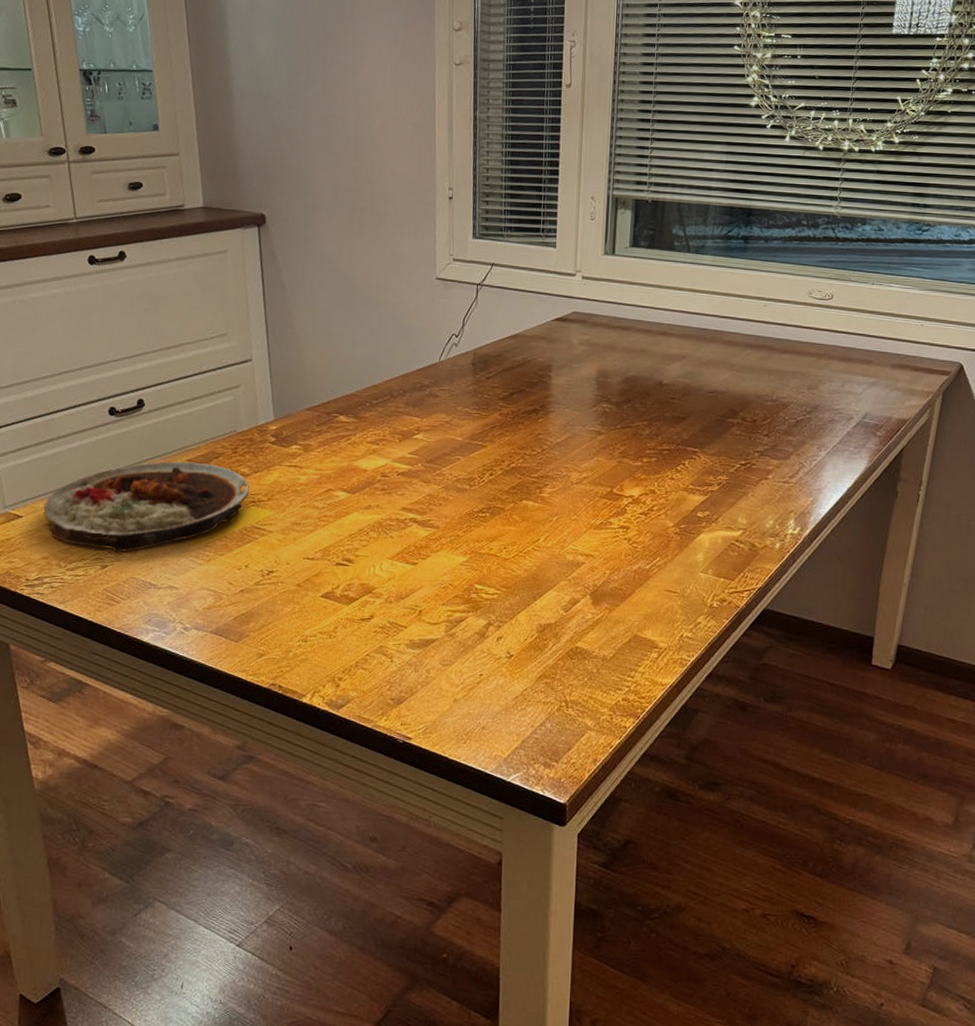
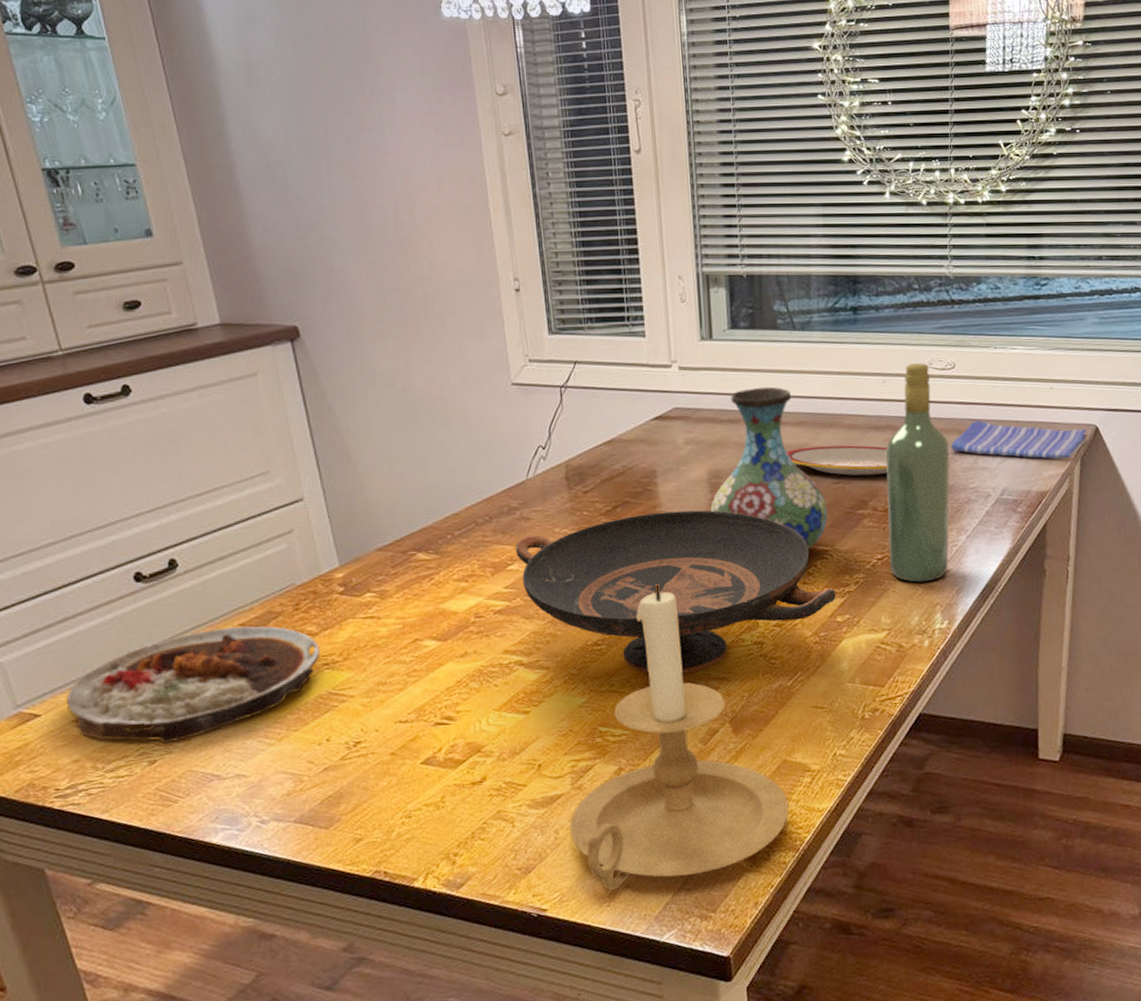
decorative bowl: none [422,402,700,547] -> present [515,510,836,674]
candle holder: none [440,465,634,730] -> present [570,584,789,891]
vase: none [595,300,701,449] -> present [710,386,828,549]
plate: none [669,357,761,389] -> present [786,445,888,476]
wine bottle: none [751,292,819,490] -> present [885,363,950,583]
dish towel: none [820,348,951,392] -> present [950,420,1087,459]

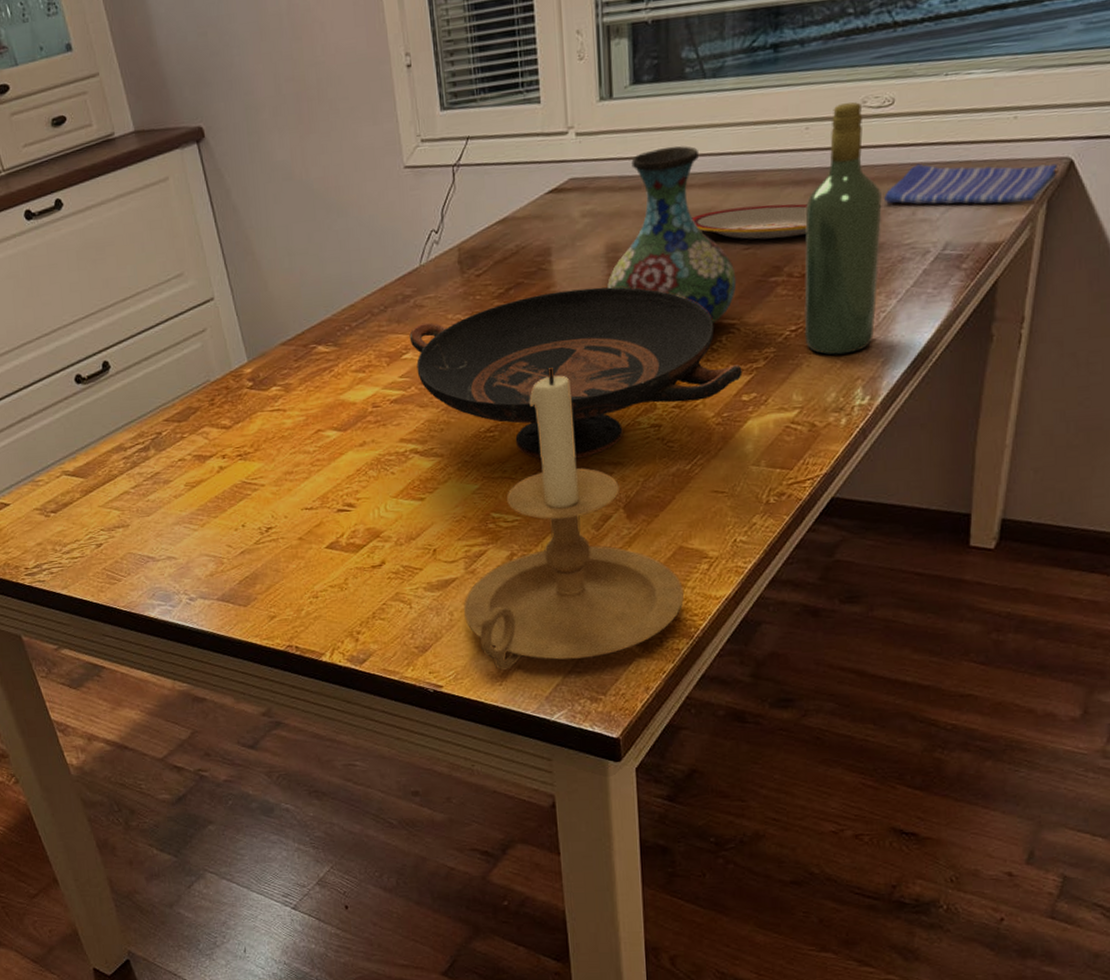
plate: present [66,625,320,744] -> none [28,421,234,529]

